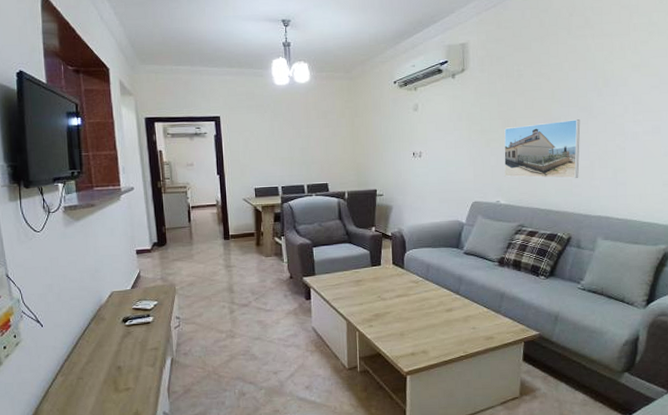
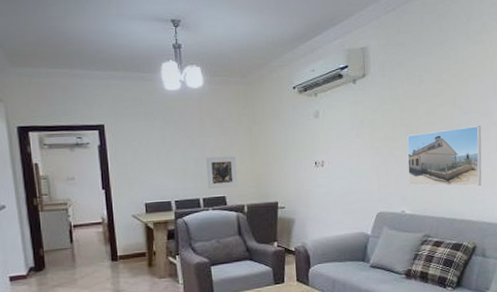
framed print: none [311,146,339,177] -> present [206,155,237,190]

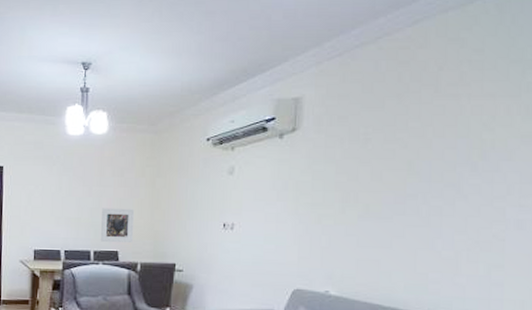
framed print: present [407,126,482,186] -> none [337,198,445,272]

